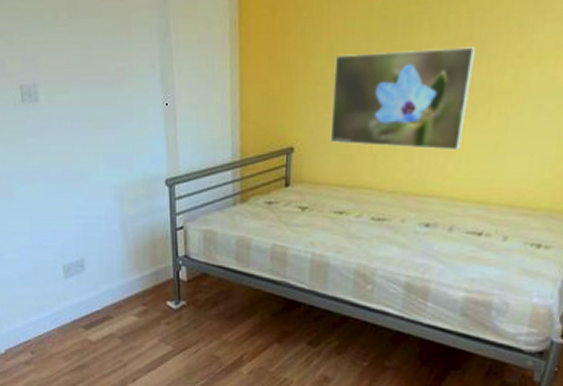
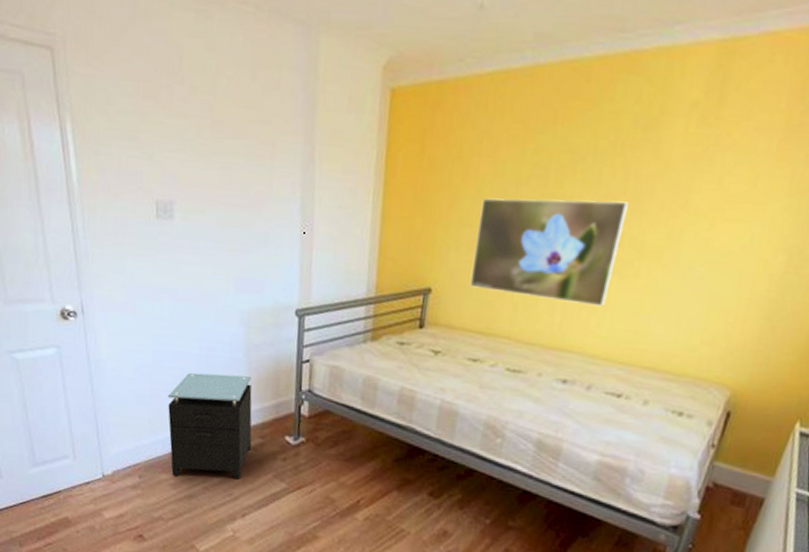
nightstand: none [50,248,136,349] -> present [167,372,252,480]

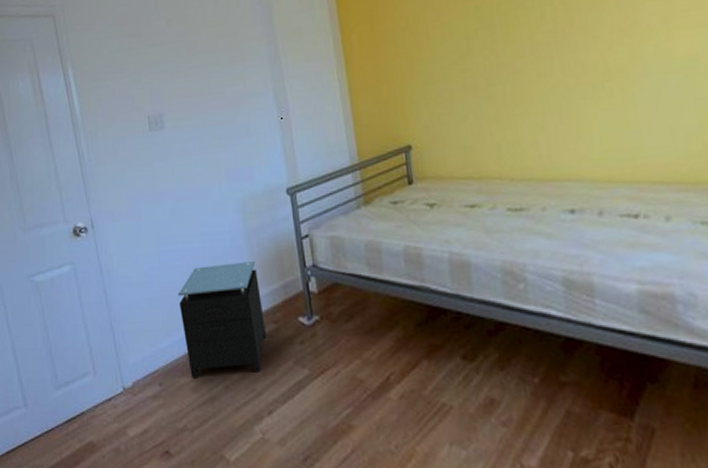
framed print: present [469,198,629,307] -> none [438,32,589,137]

